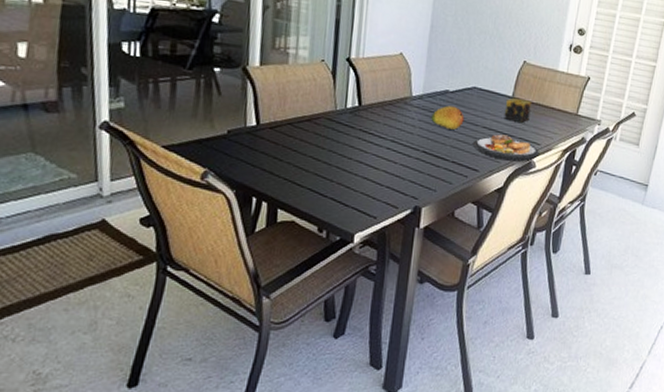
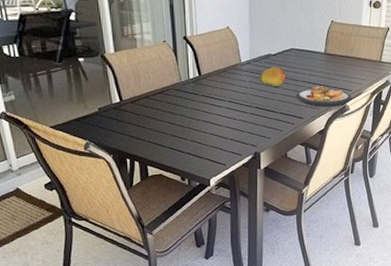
candle: present [504,97,531,123] -> none [319,53,341,74]

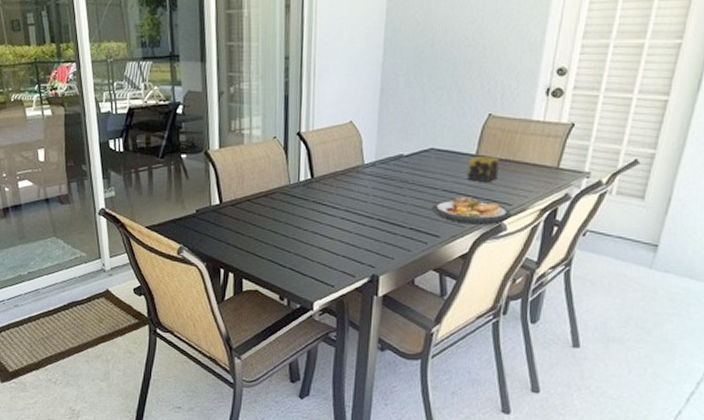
fruit: present [259,67,287,86] -> none [385,170,422,195]
candle: none [319,53,341,74] -> present [467,155,499,182]

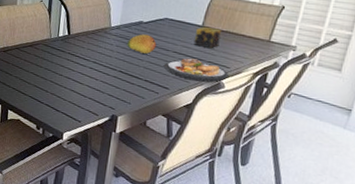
fruit: none [385,170,422,195] -> present [127,34,157,54]

